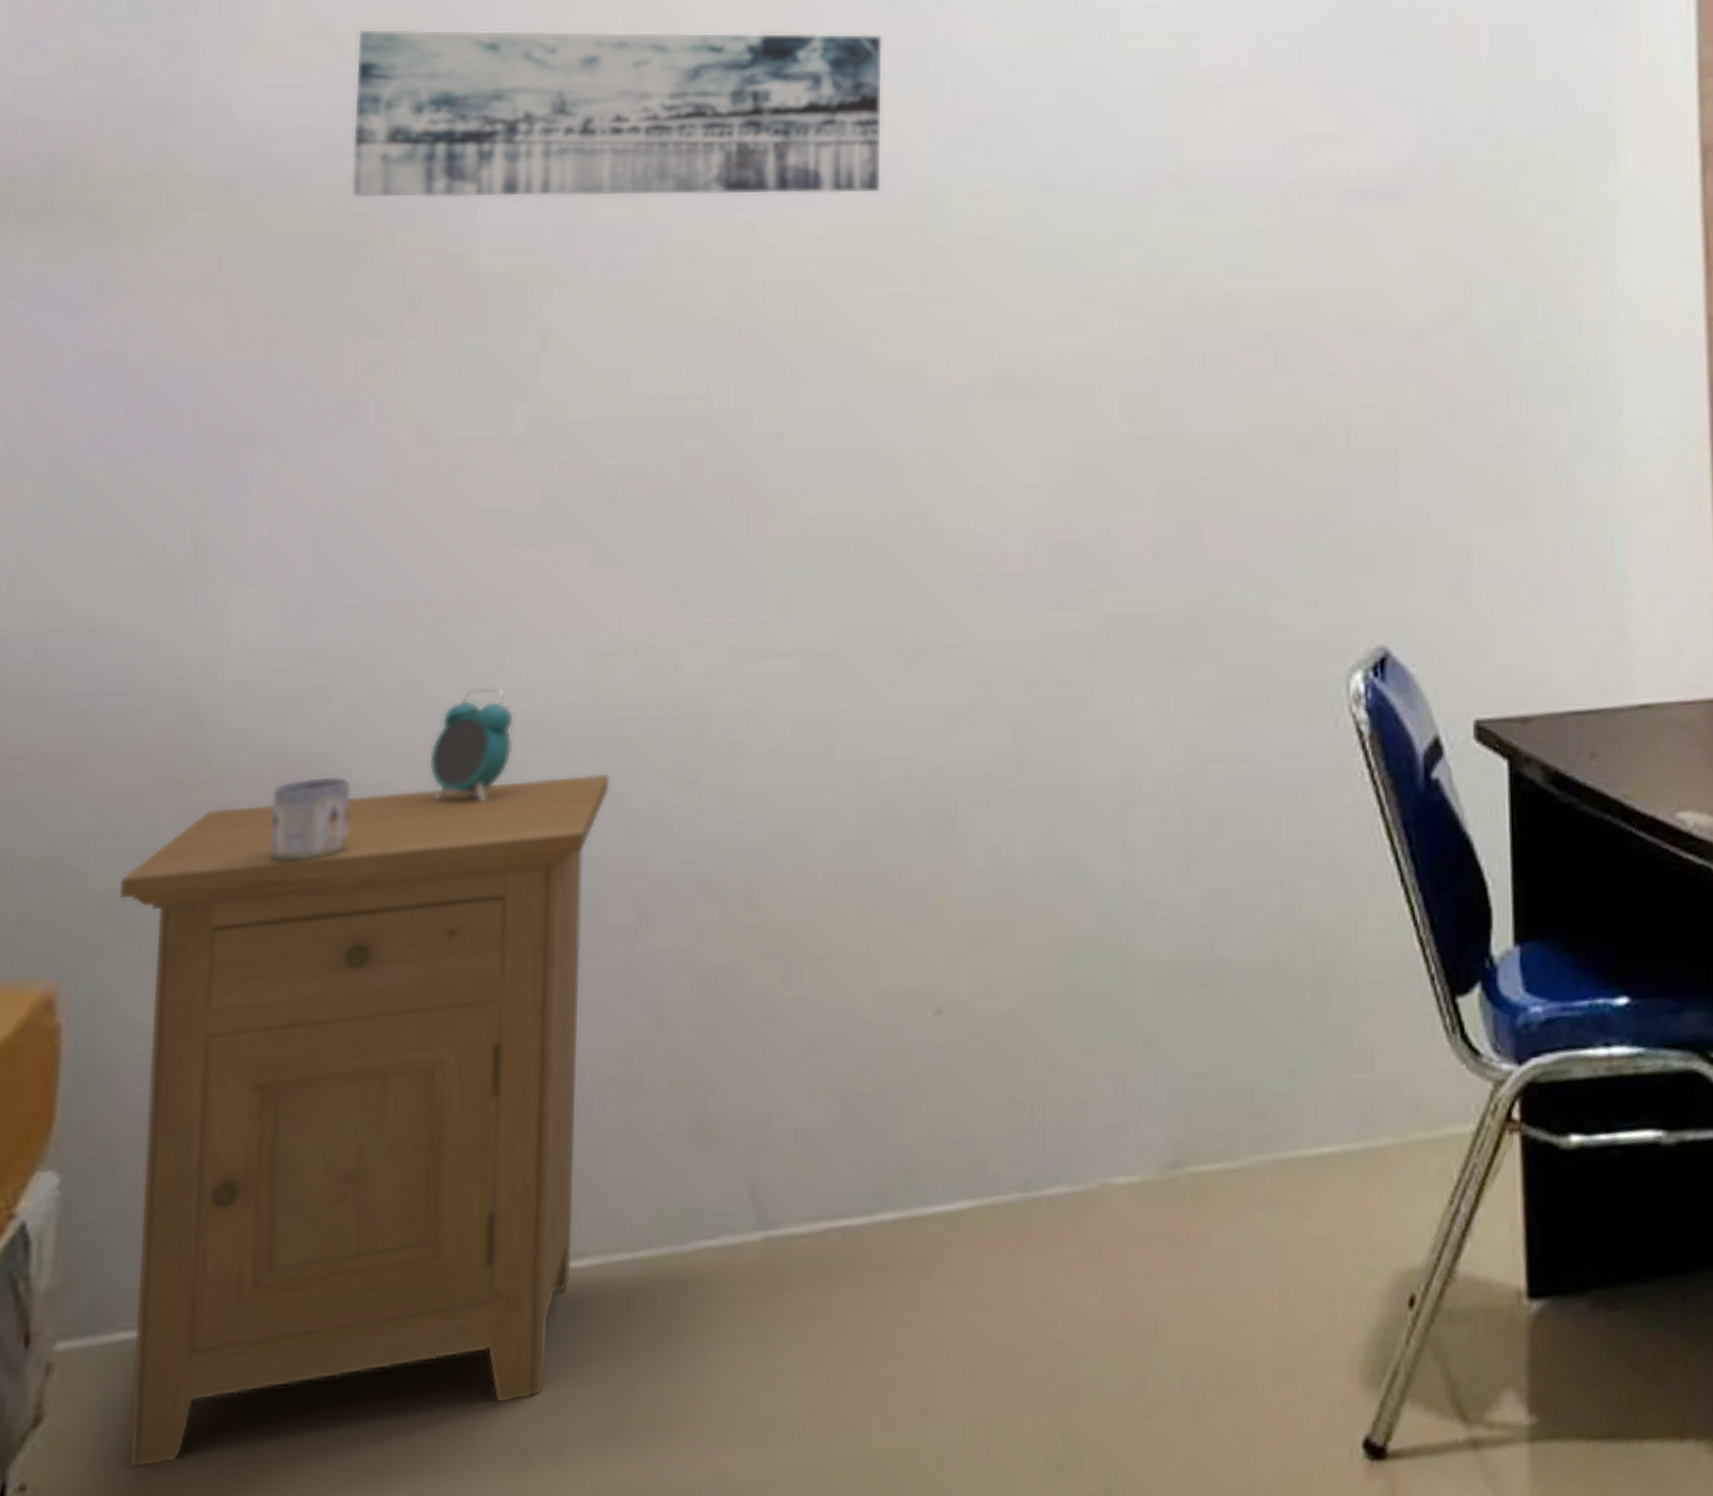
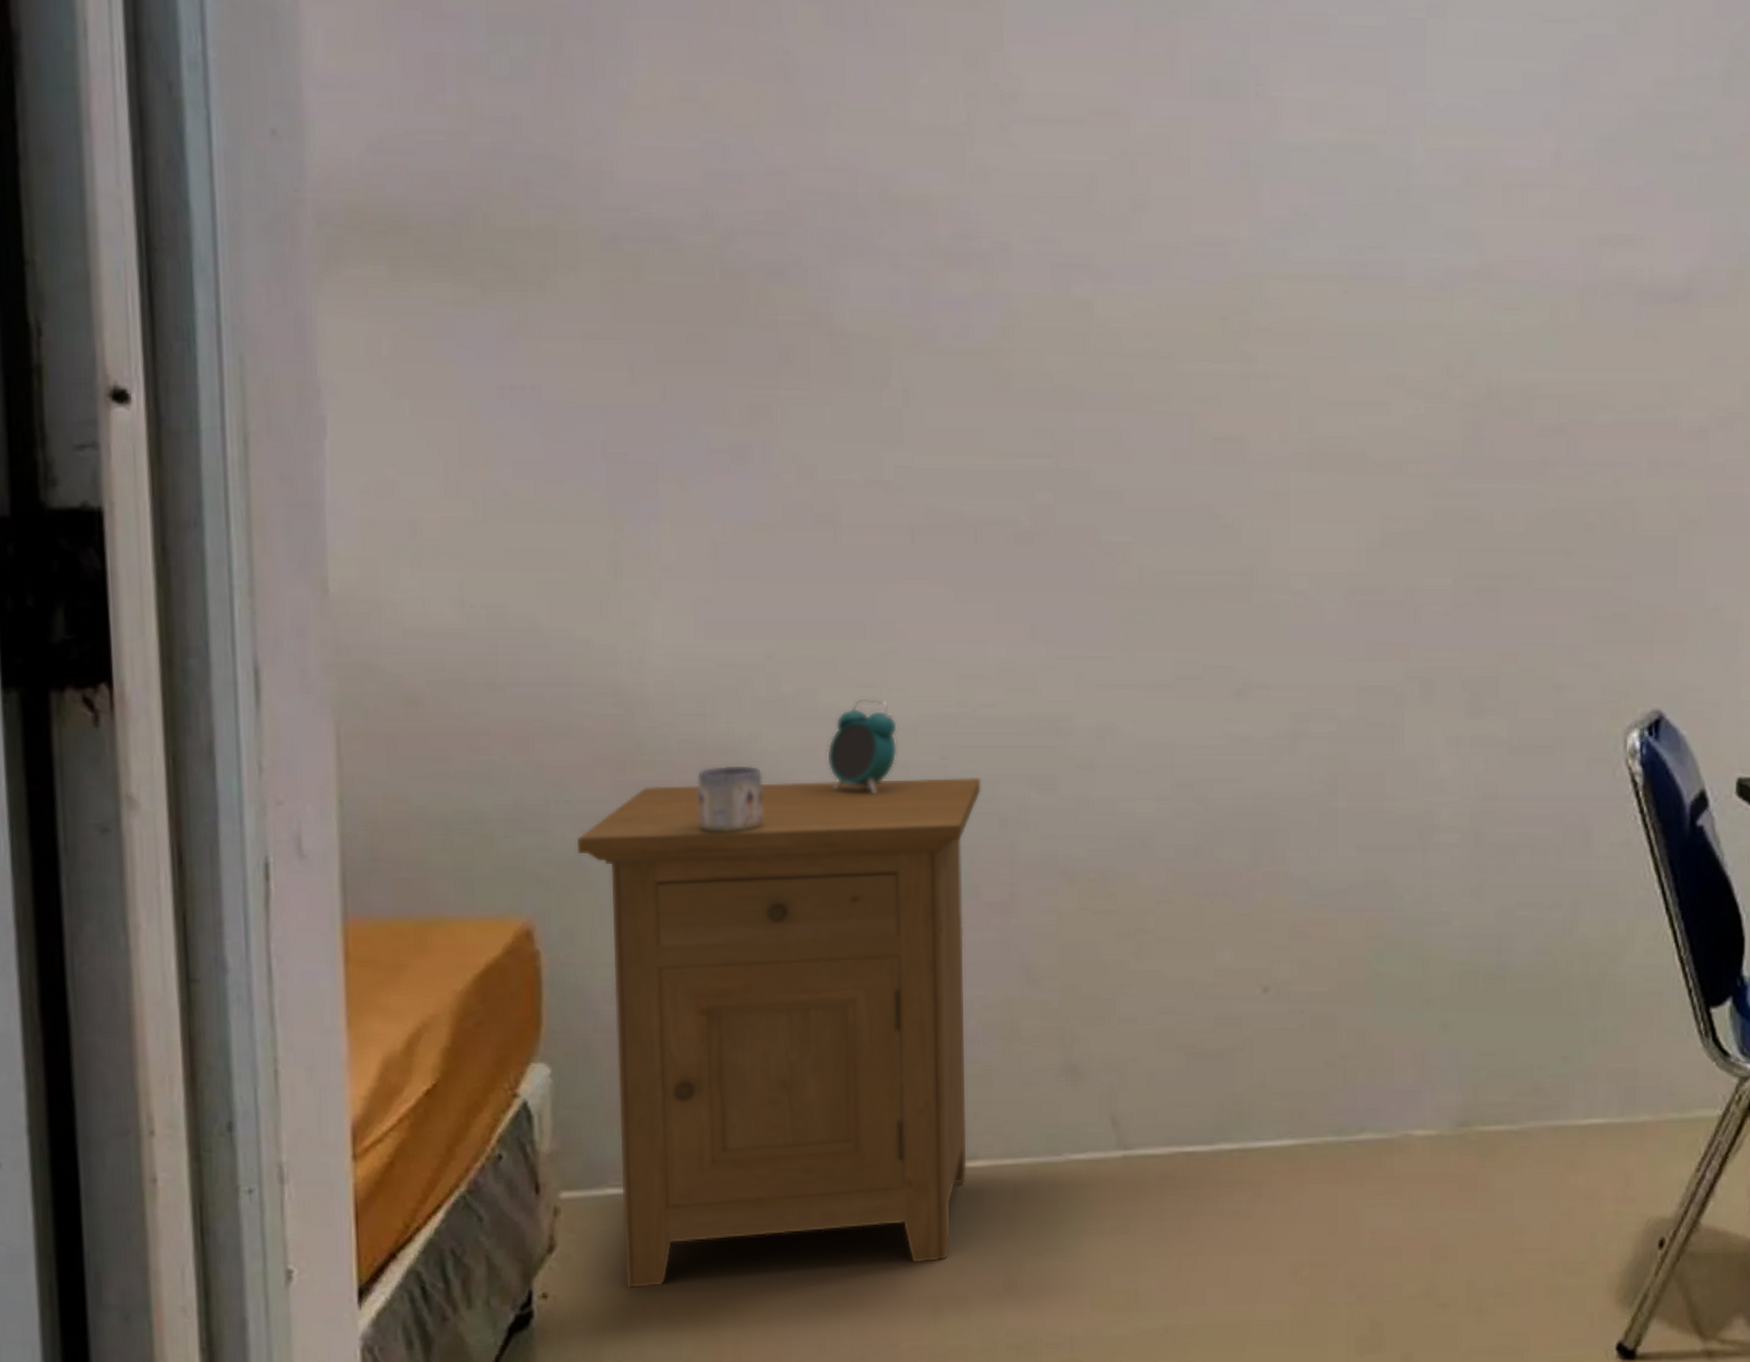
wall art: present [351,28,882,199] -> none [720,96,1206,273]

